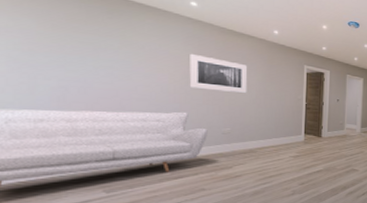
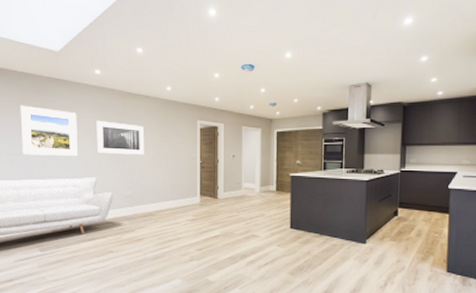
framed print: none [82,25,165,90] -> present [20,105,78,157]

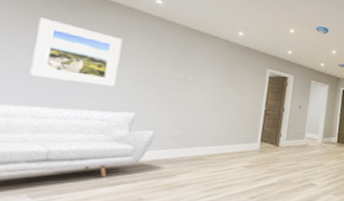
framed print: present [96,120,145,155] -> none [142,51,206,95]

